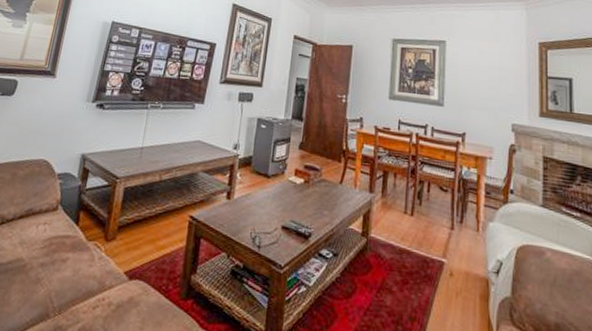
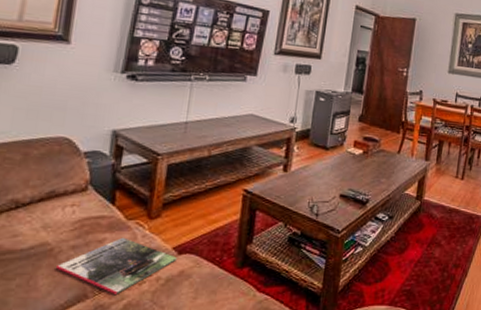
magazine: none [27,257,127,317] -> present [57,237,177,294]

